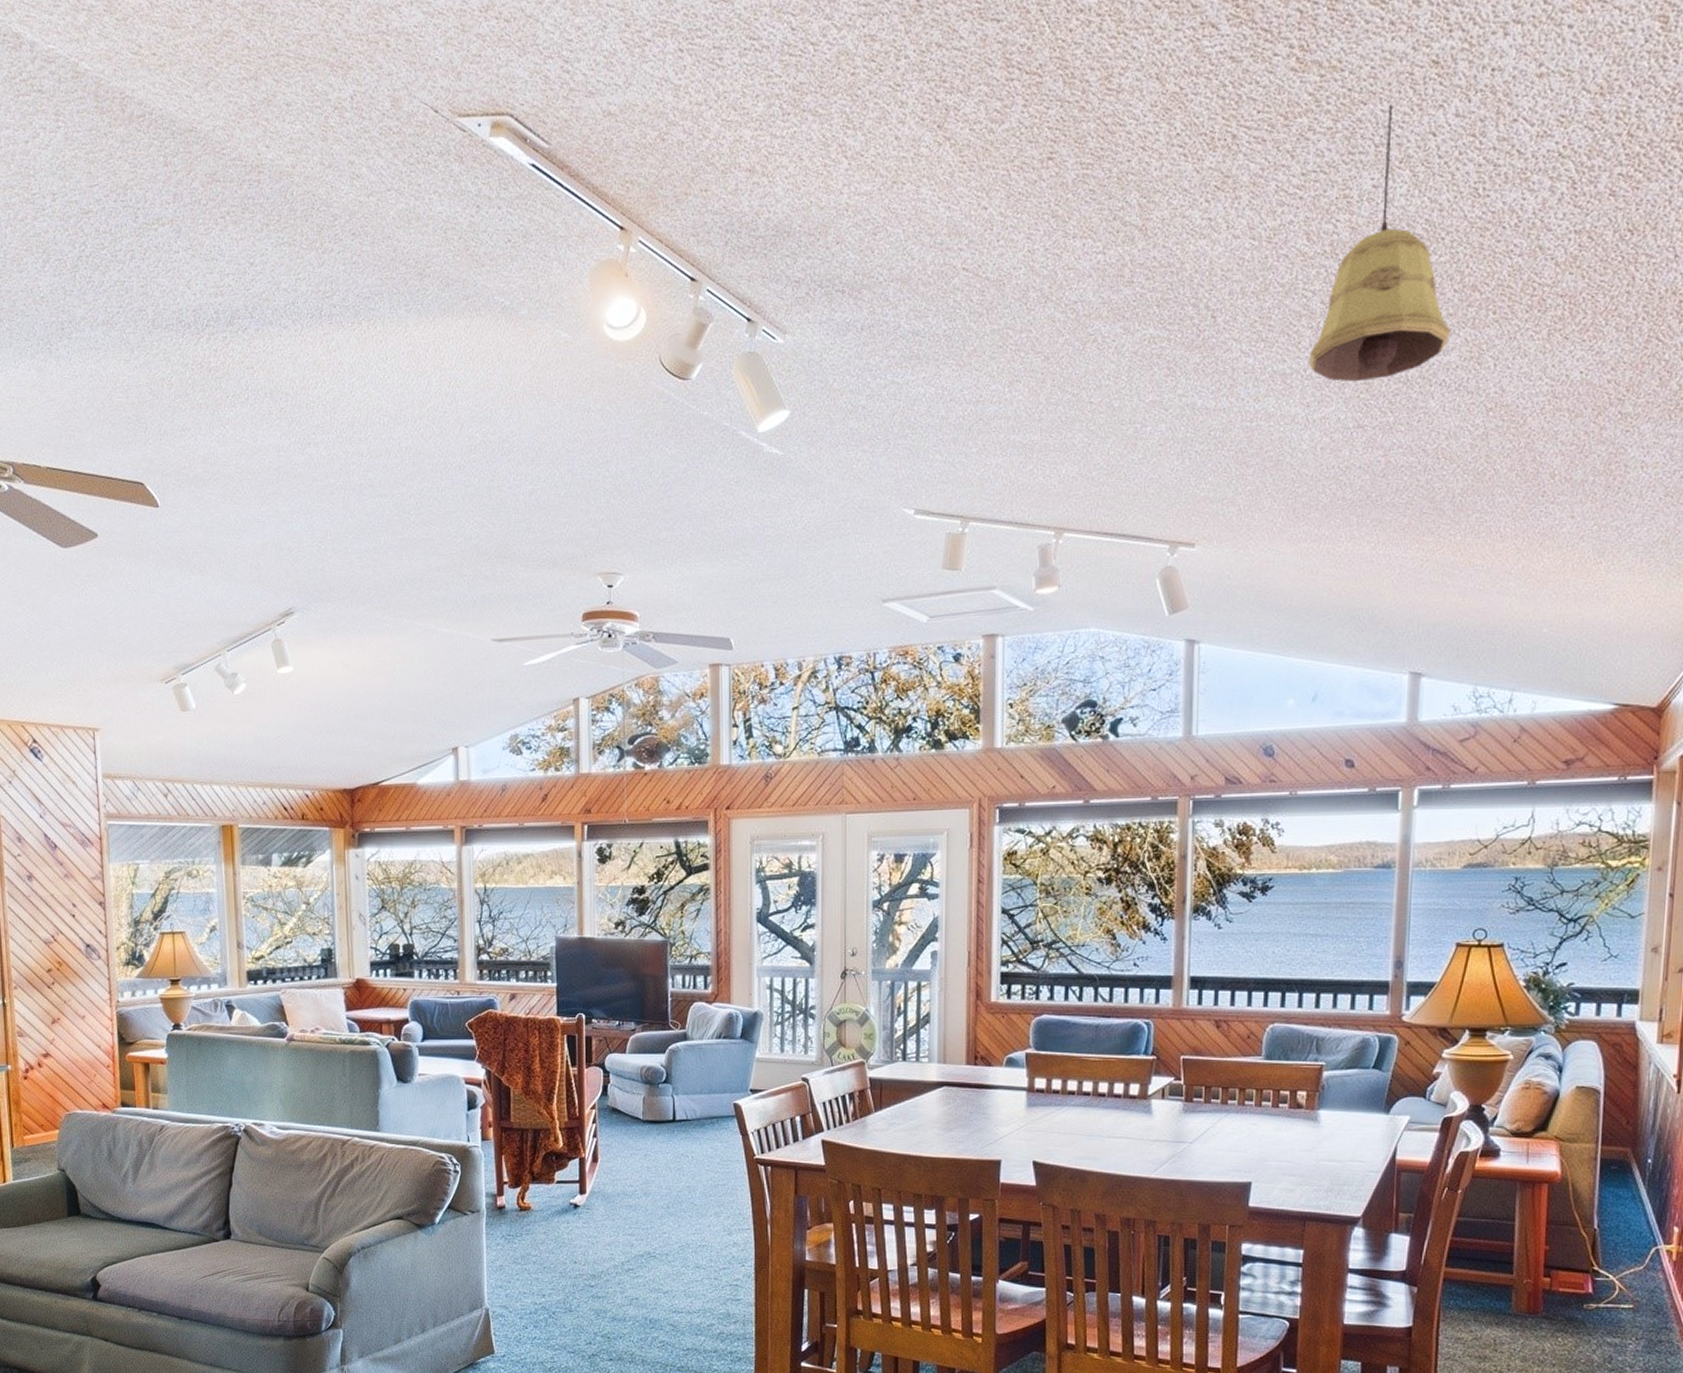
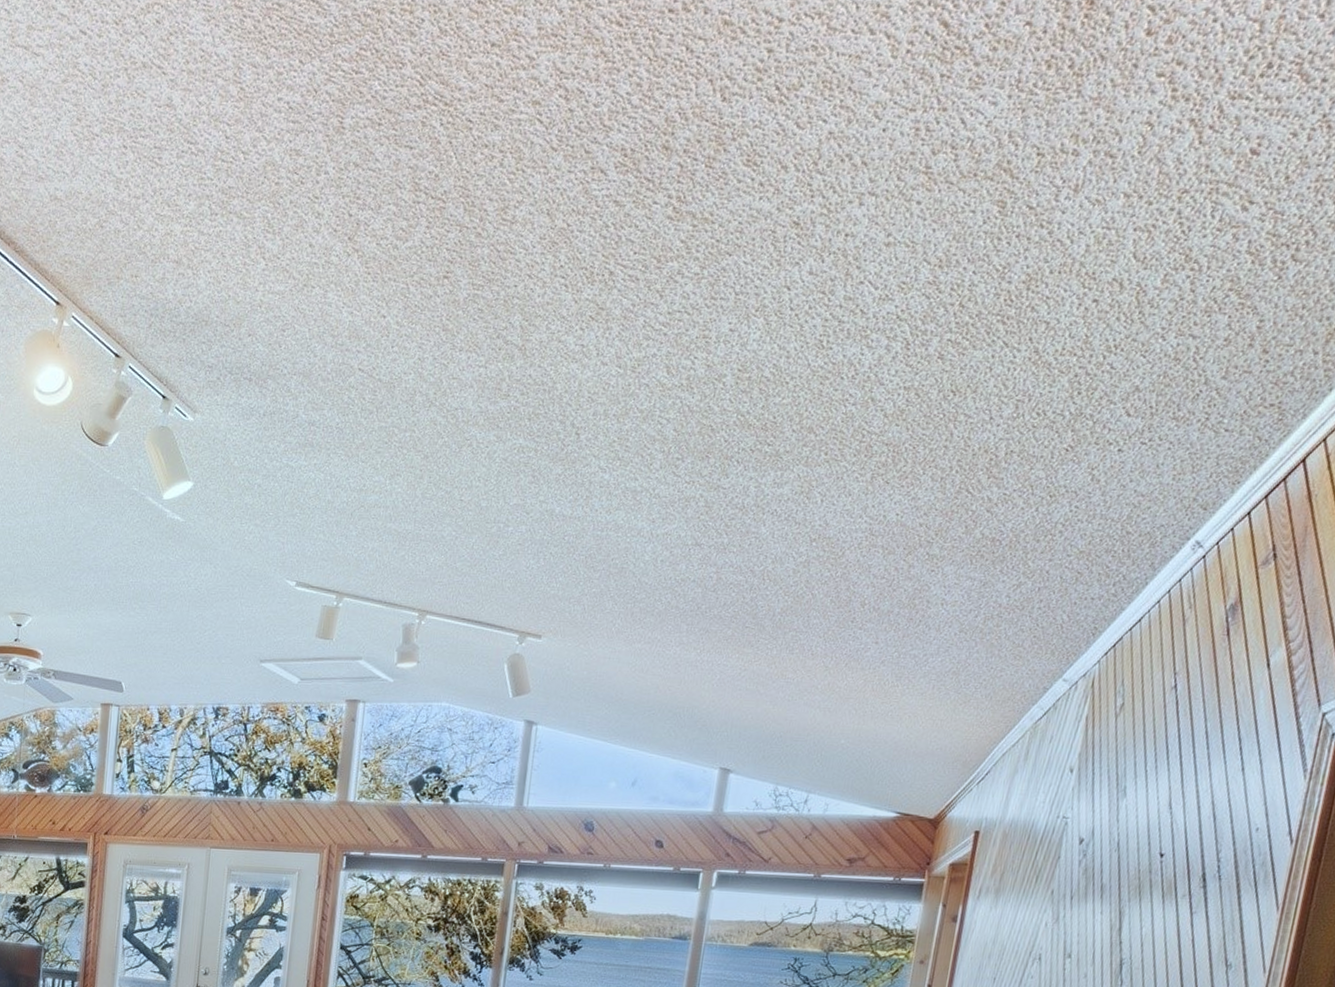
pendant light: present [1308,104,1451,382] -> none [657,257,786,504]

